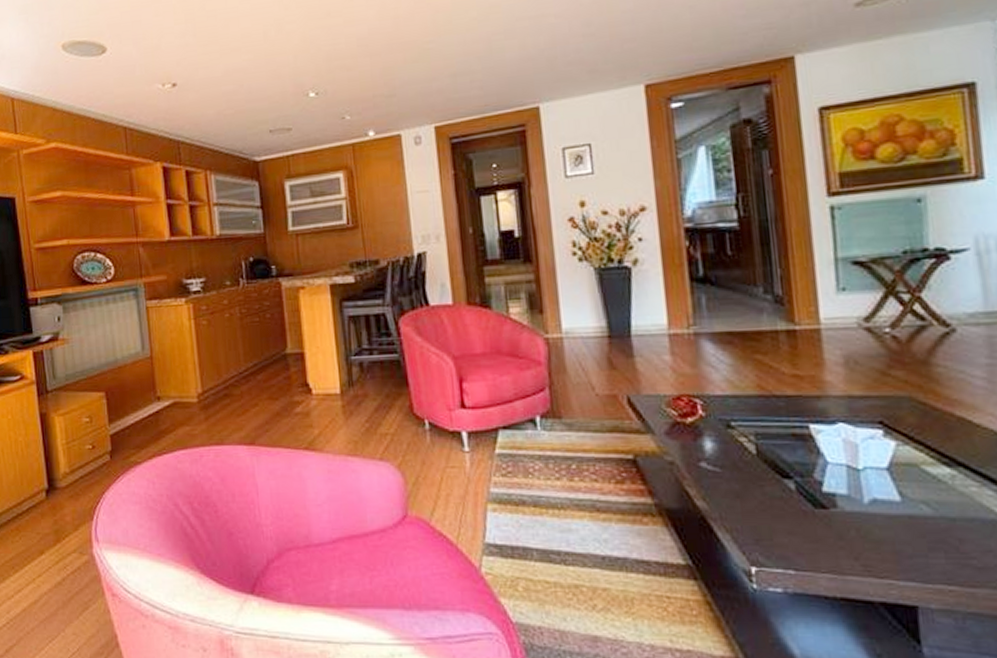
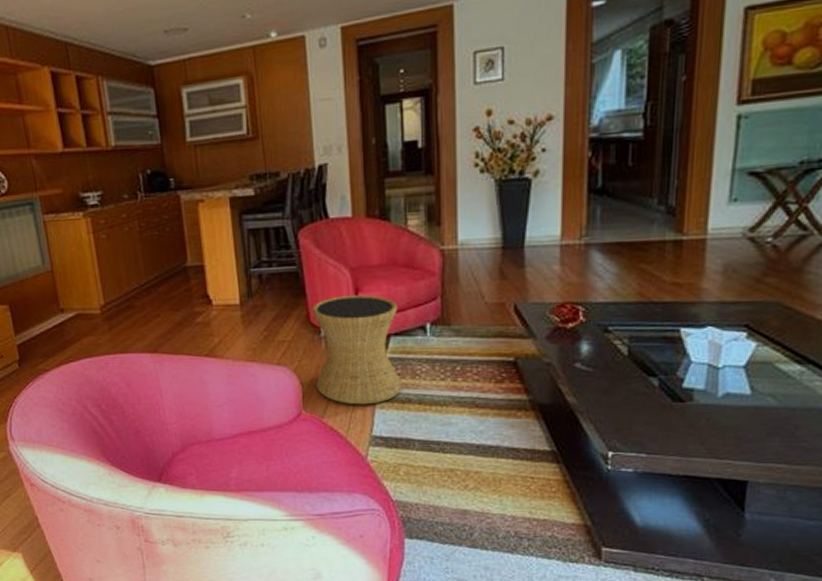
side table: none [414,384,515,507] -> present [311,294,403,405]

